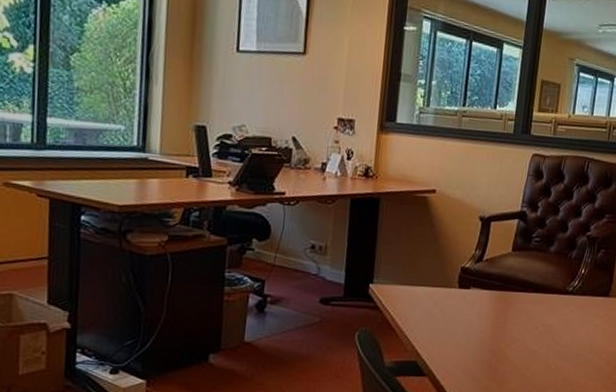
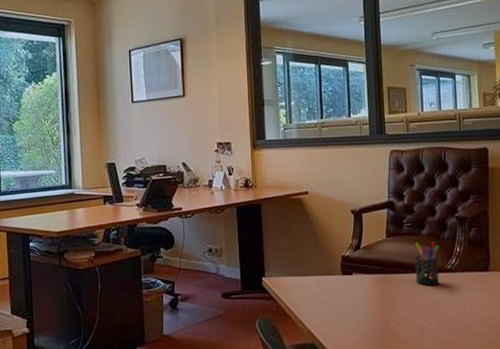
pen holder: none [534,259,565,308] -> present [415,241,440,286]

